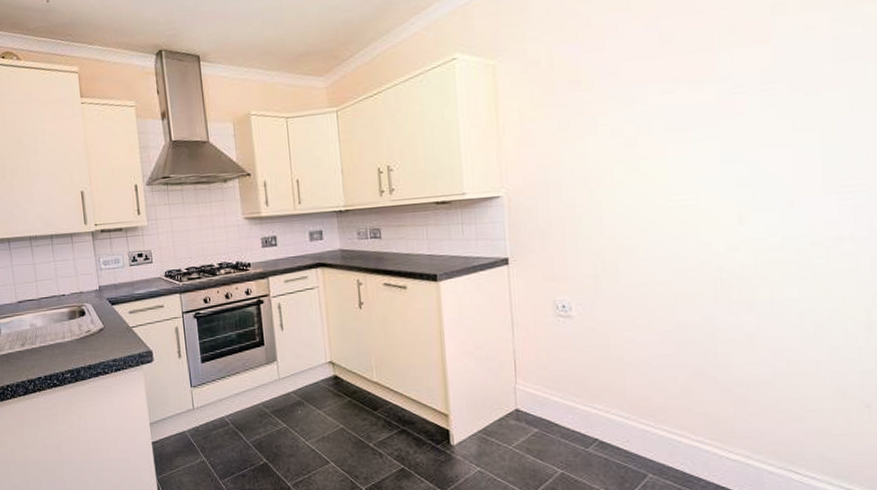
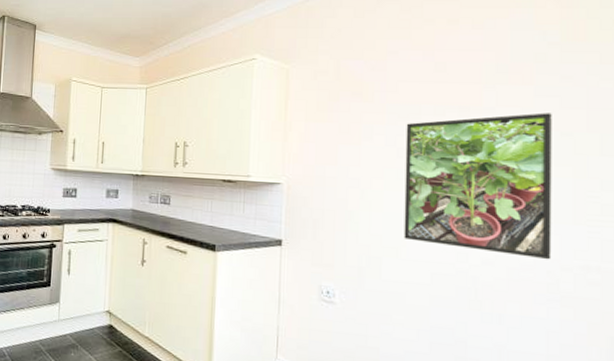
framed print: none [633,72,801,238] -> present [404,112,552,260]

